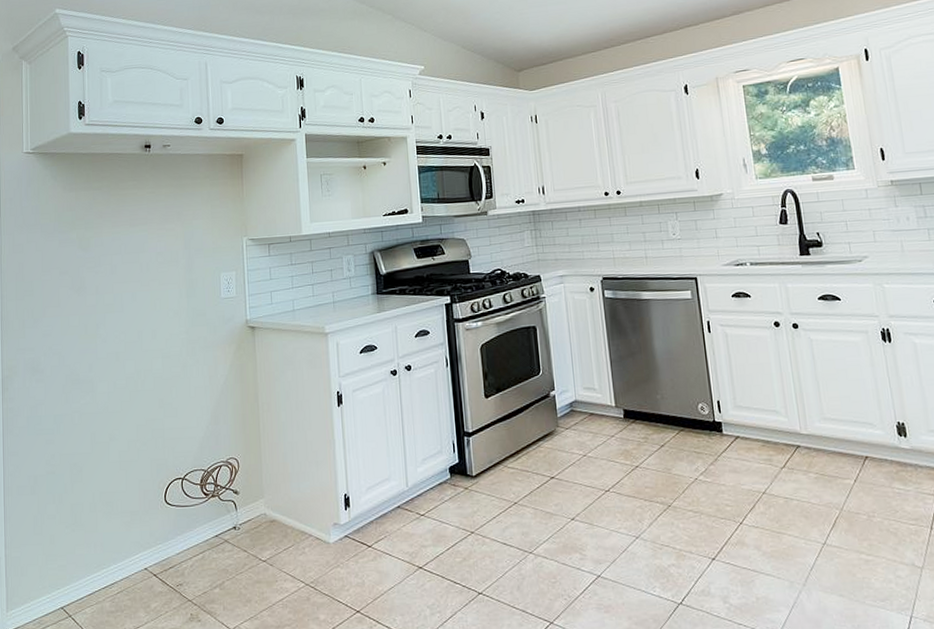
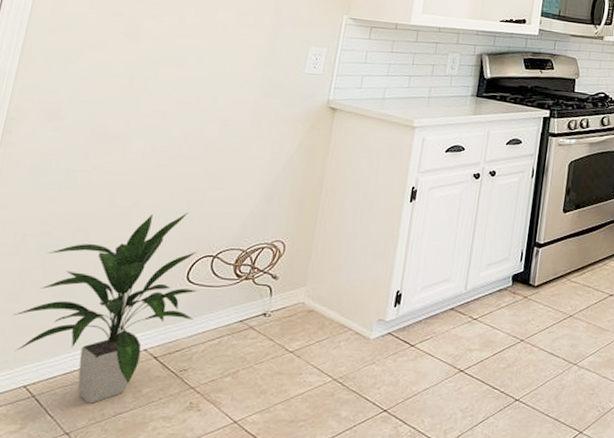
indoor plant: none [41,440,178,620] -> present [13,211,198,404]

